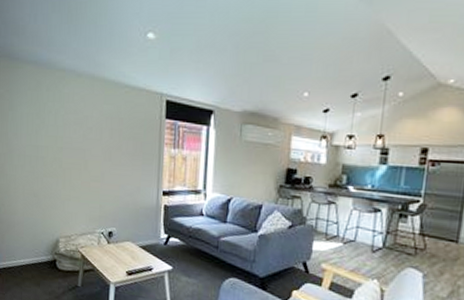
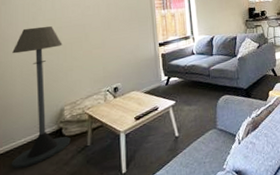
floor lamp: none [12,142,63,289] -> present [11,26,71,169]

